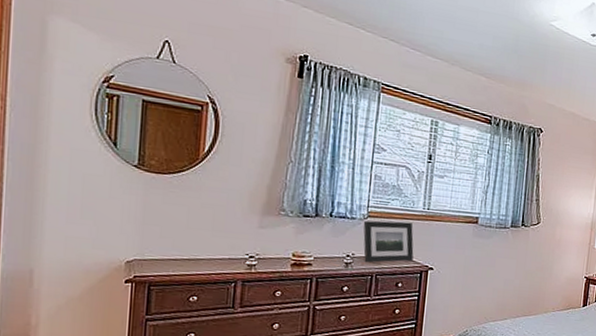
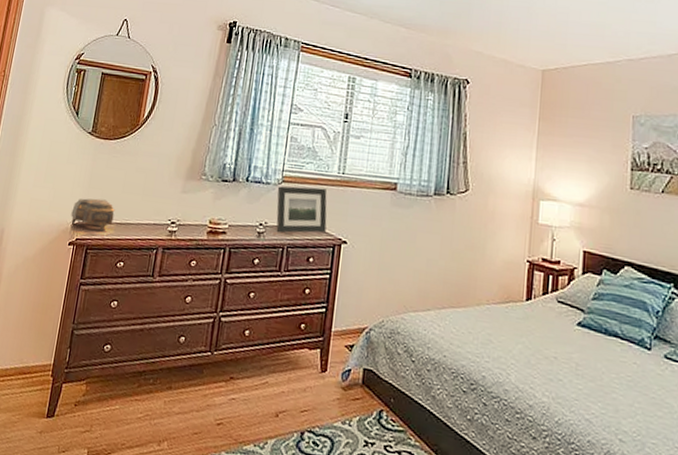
jewelry box: none [123,234,180,268] -> present [71,198,115,232]

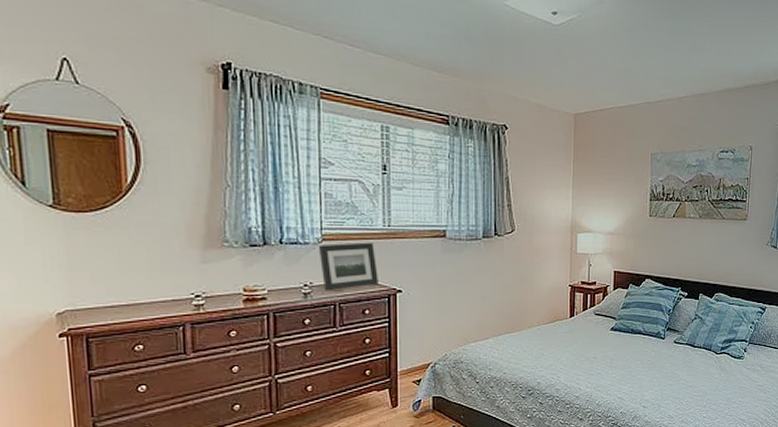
jewelry box: present [71,198,115,232] -> none [52,281,116,317]

